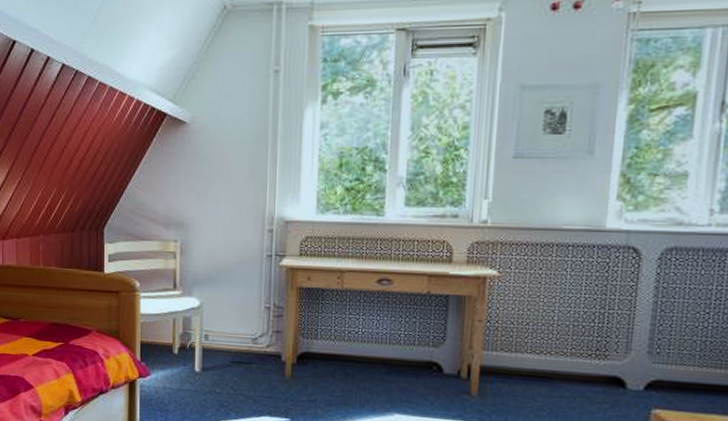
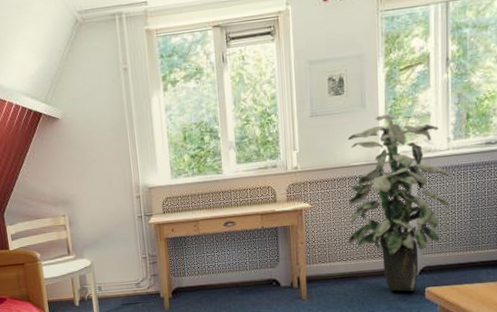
indoor plant: none [545,167,705,411] -> present [347,114,450,292]

